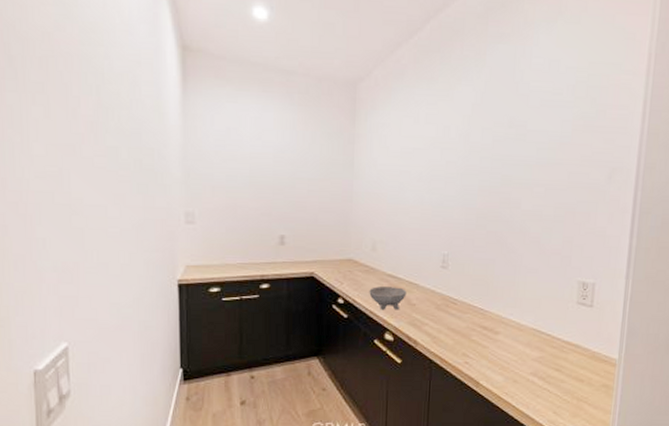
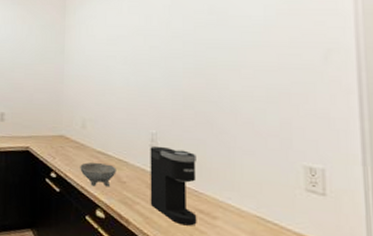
coffee maker: none [438,267,485,342] -> present [150,146,197,226]

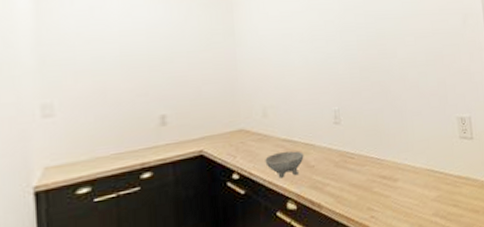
coffee maker: present [150,146,197,226] -> none [334,122,382,195]

